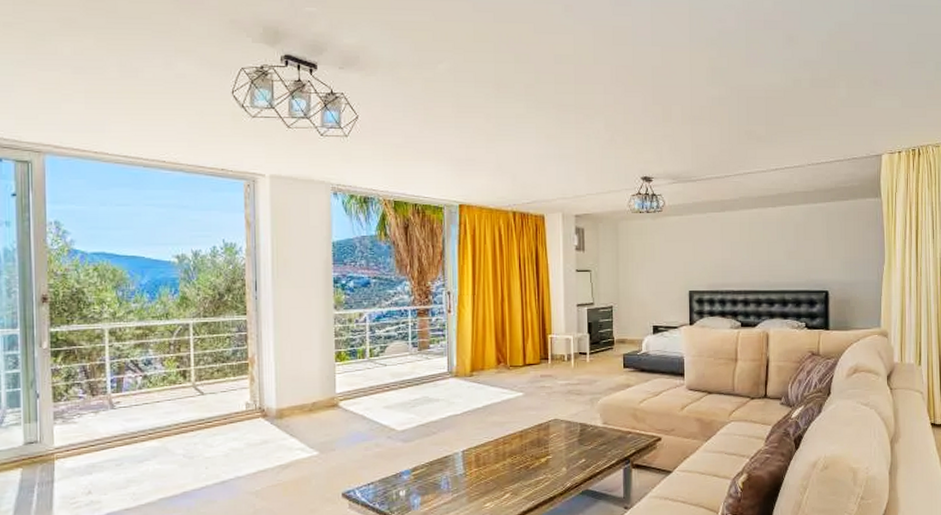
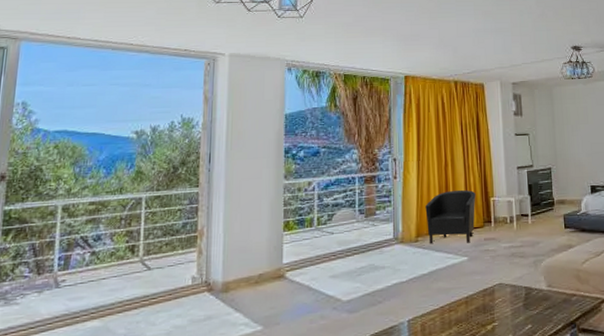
armchair: none [480,325,533,379] -> present [425,189,476,244]

